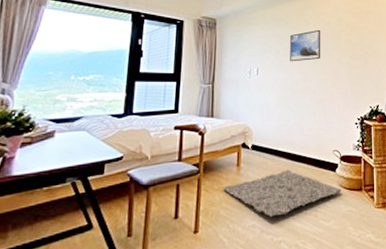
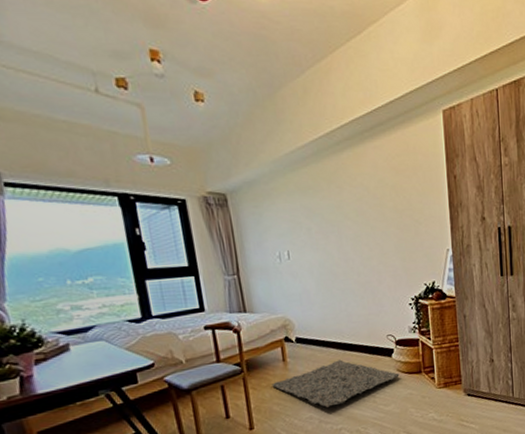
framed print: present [290,29,321,62] -> none [322,196,363,240]

